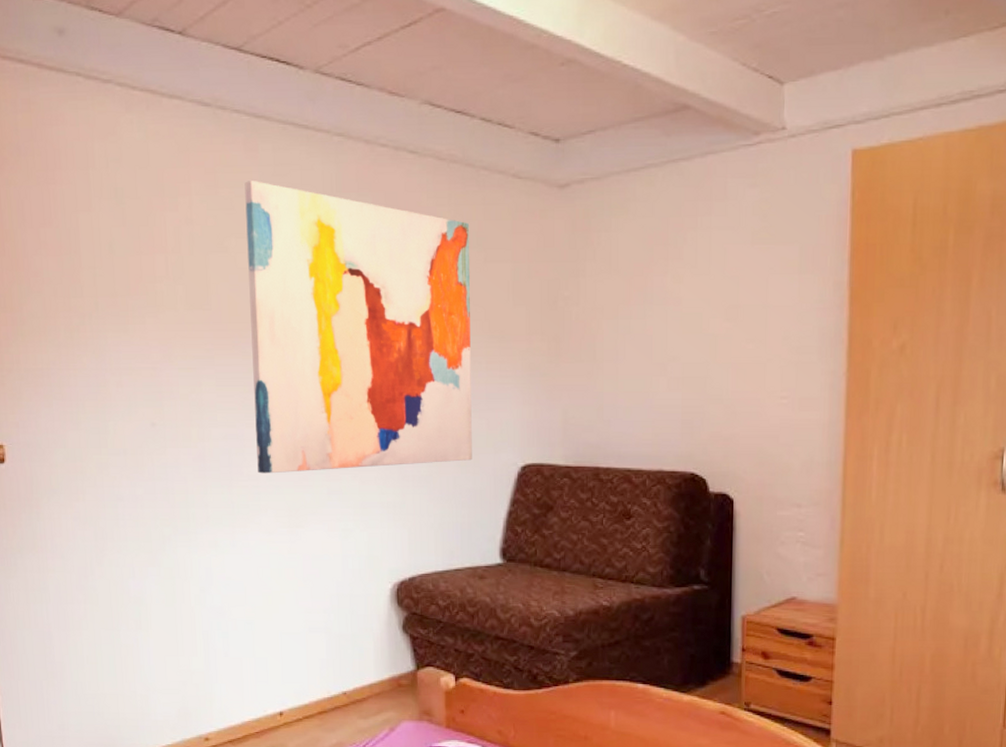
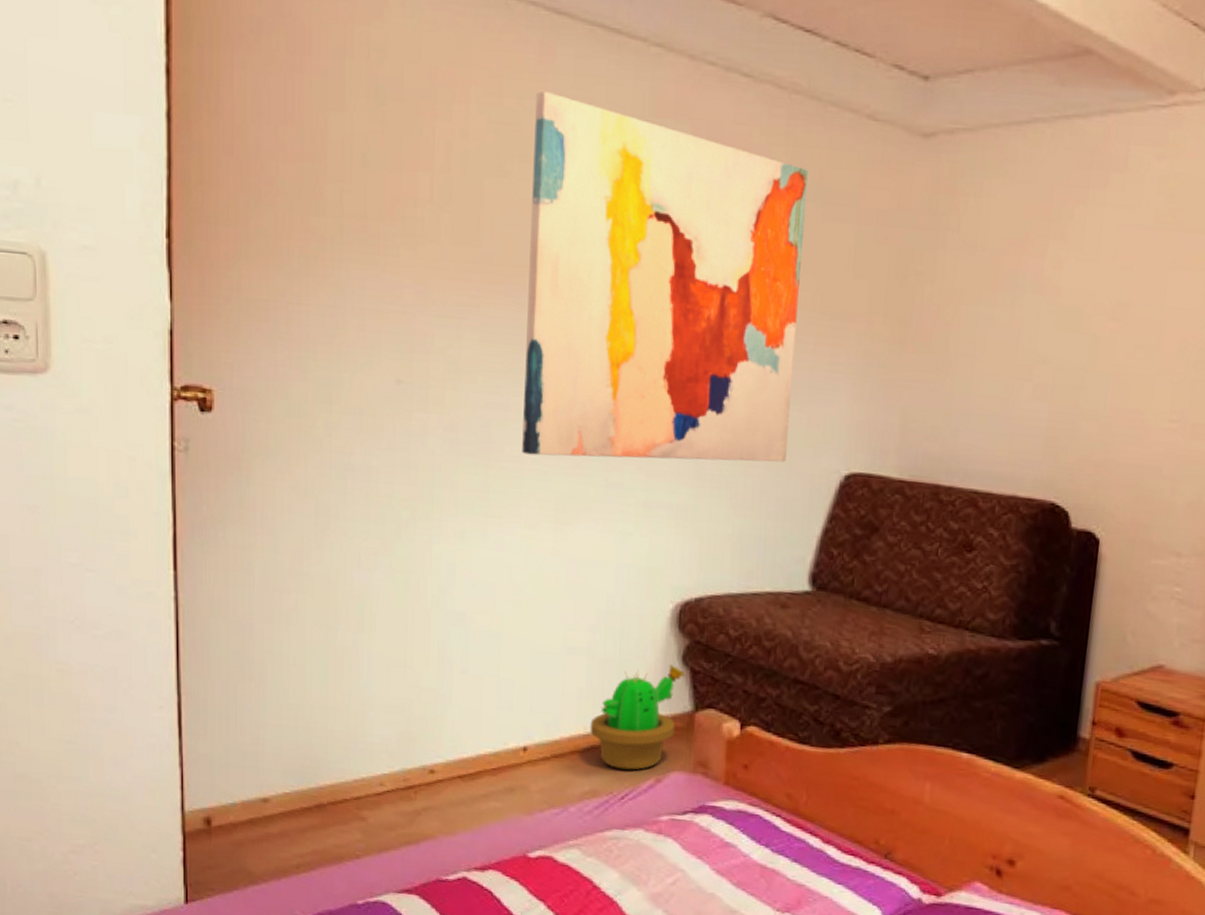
decorative plant: none [332,634,407,723] -> present [590,664,686,770]

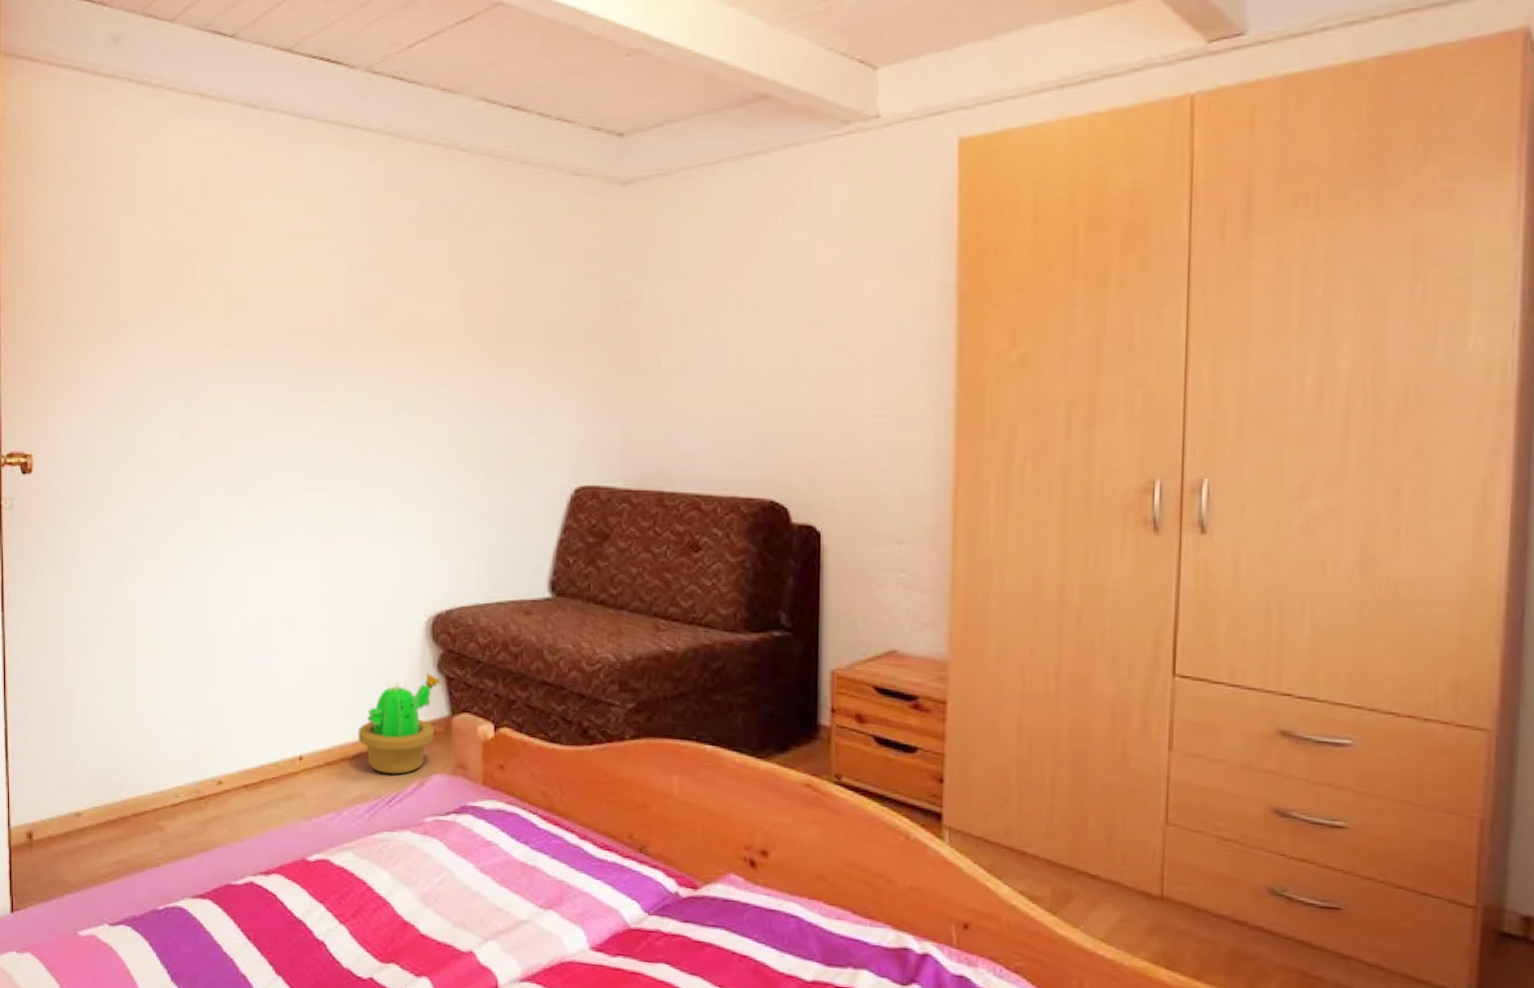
wall art: present [522,90,808,462] -> none [288,181,523,491]

